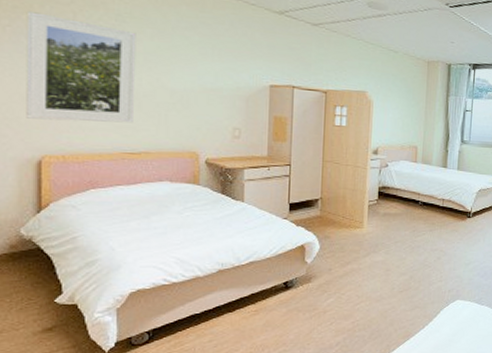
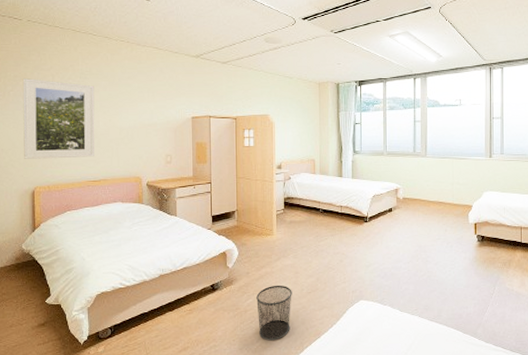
waste bin: none [338,283,381,344] -> present [256,285,292,341]

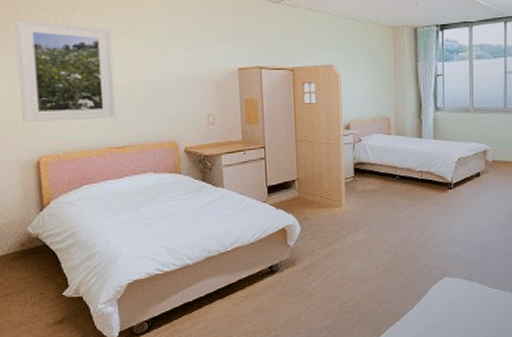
waste bin: present [256,285,292,341] -> none [324,263,366,327]

